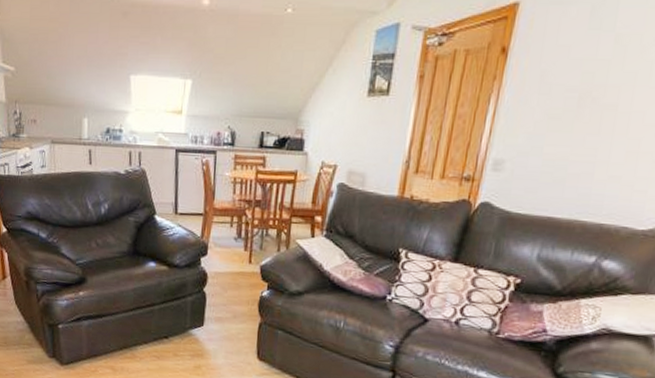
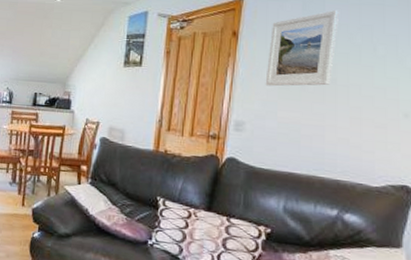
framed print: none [533,16,636,116] -> present [265,10,340,87]

